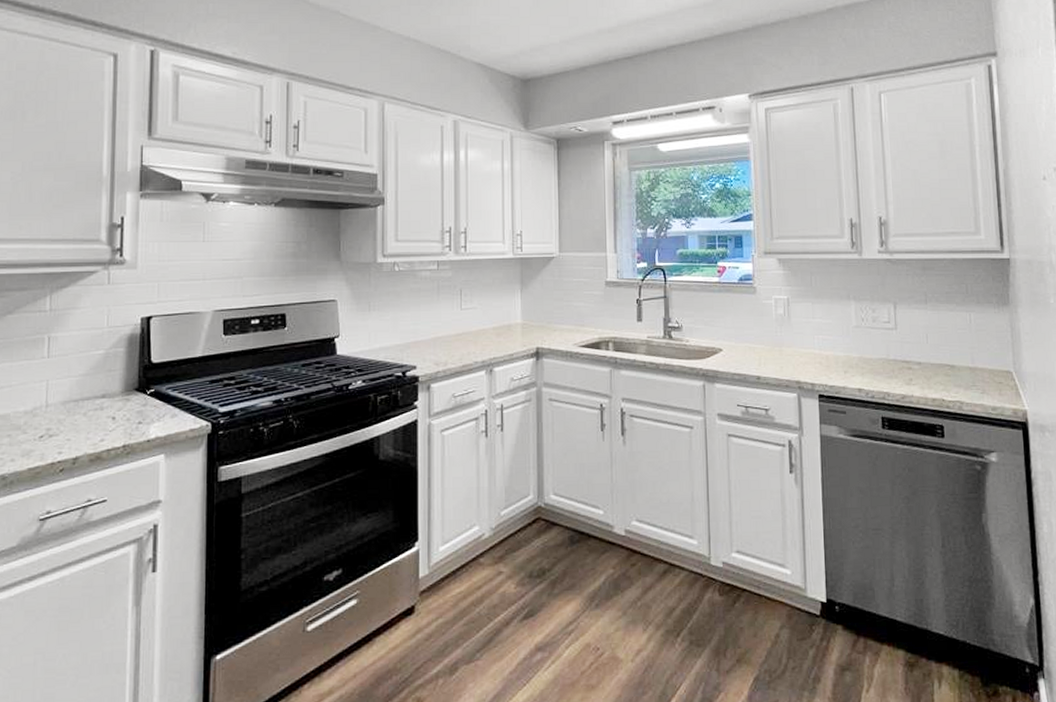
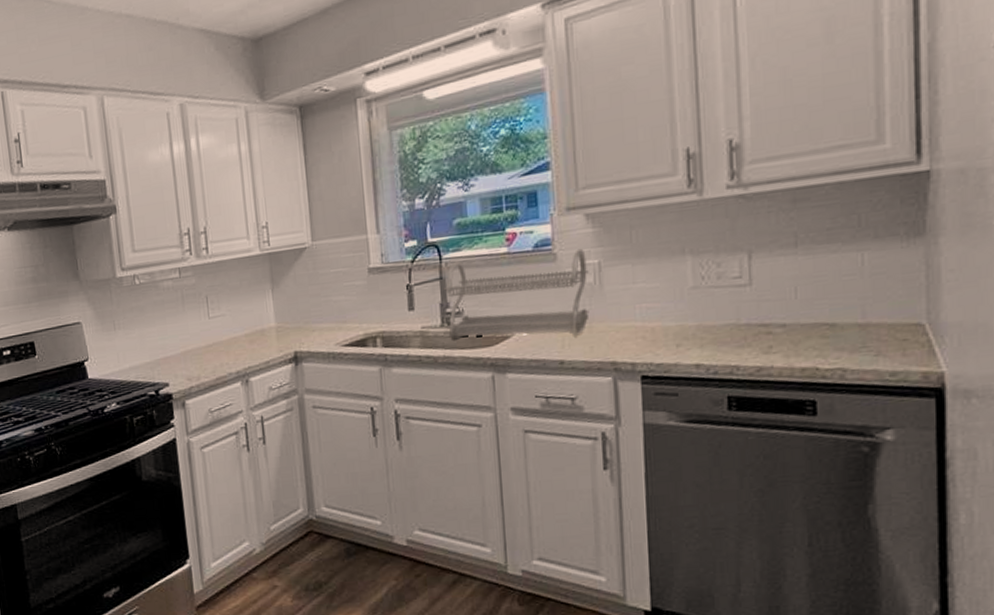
dish rack: none [667,284,780,358] -> present [443,248,590,342]

